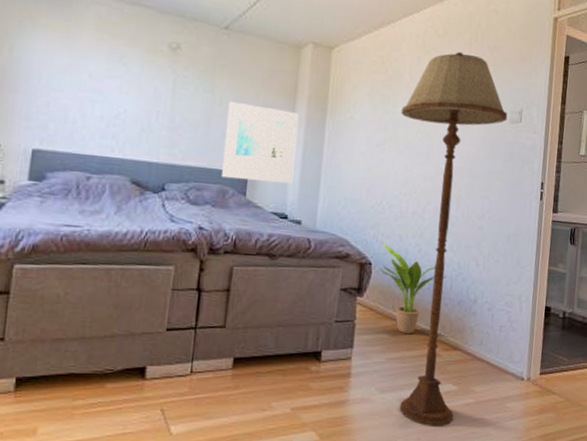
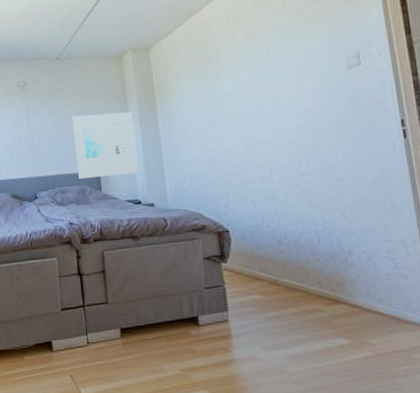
potted plant: present [380,241,446,335] -> none [236,209,311,293]
floor lamp: present [399,52,508,428] -> none [226,14,354,383]

